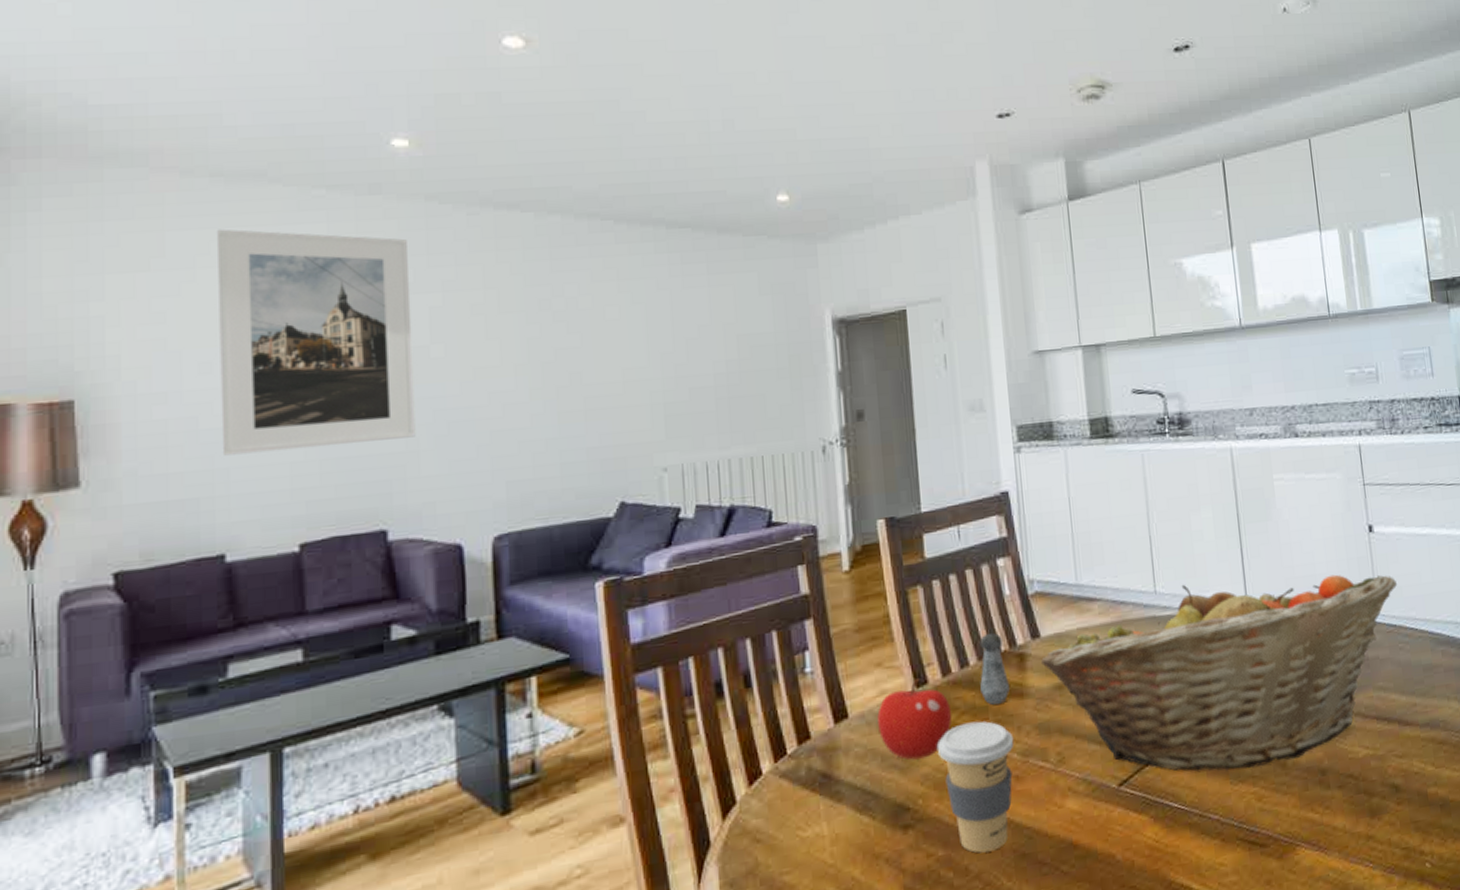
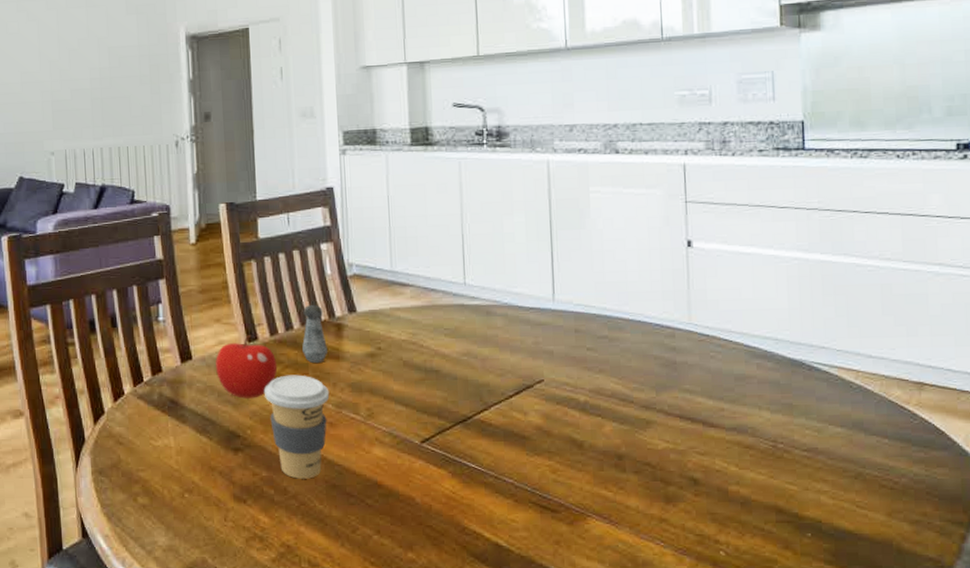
fruit basket: present [1041,574,1398,771] -> none [356,279,714,444]

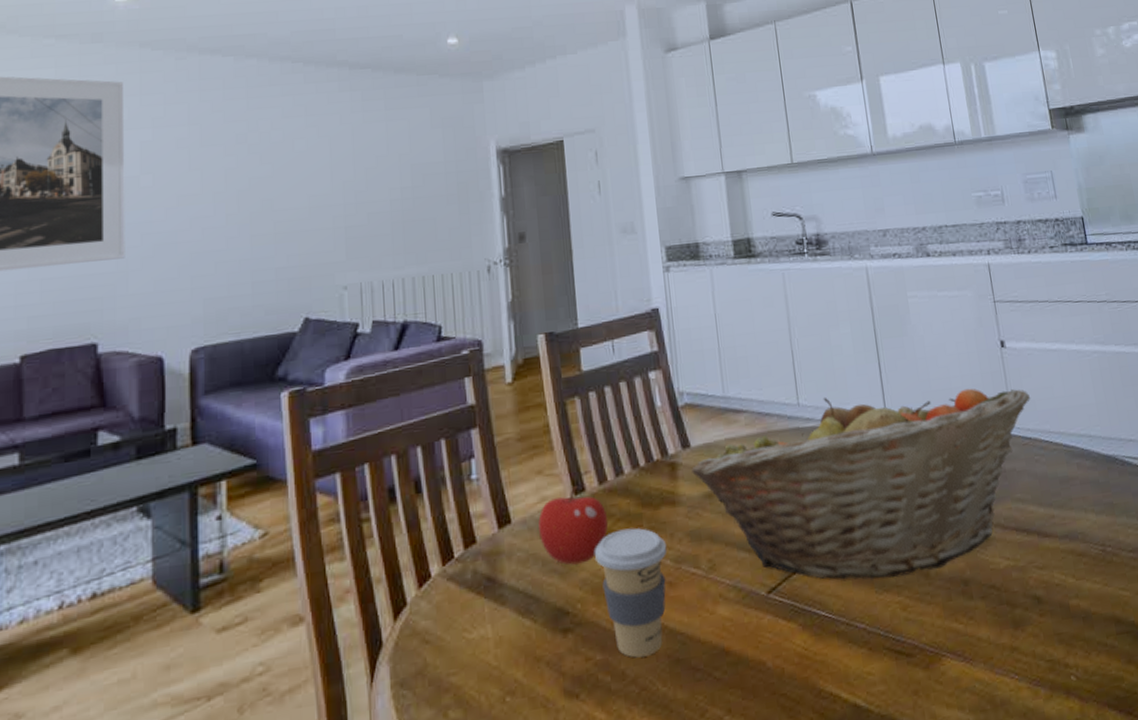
salt shaker: present [302,305,327,363] -> none [633,443,662,512]
fruit basket: none [356,279,714,444] -> present [692,388,1031,579]

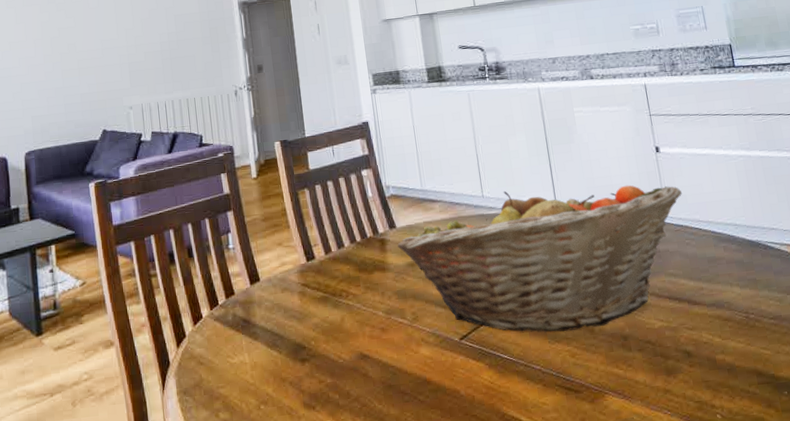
fruit: present [538,486,609,565] -> none [280,255,334,313]
coffee cup: present [595,528,667,658] -> none [324,287,380,383]

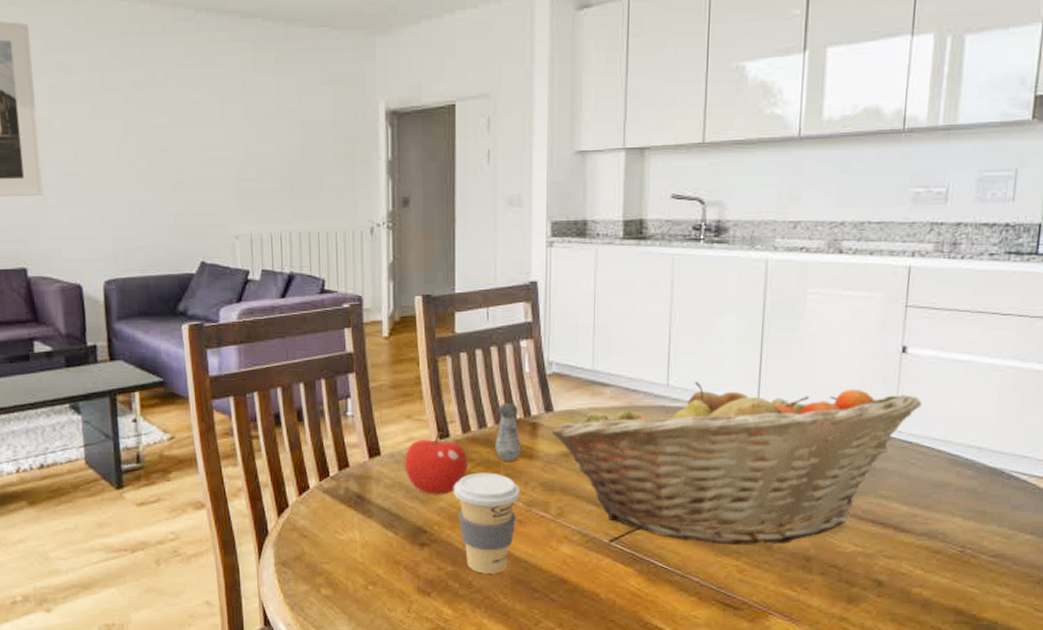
fruit: none [280,255,334,313] -> present [405,432,469,495]
coffee cup: none [324,287,380,383] -> present [454,473,520,574]
salt shaker: none [351,224,375,276] -> present [495,403,521,461]

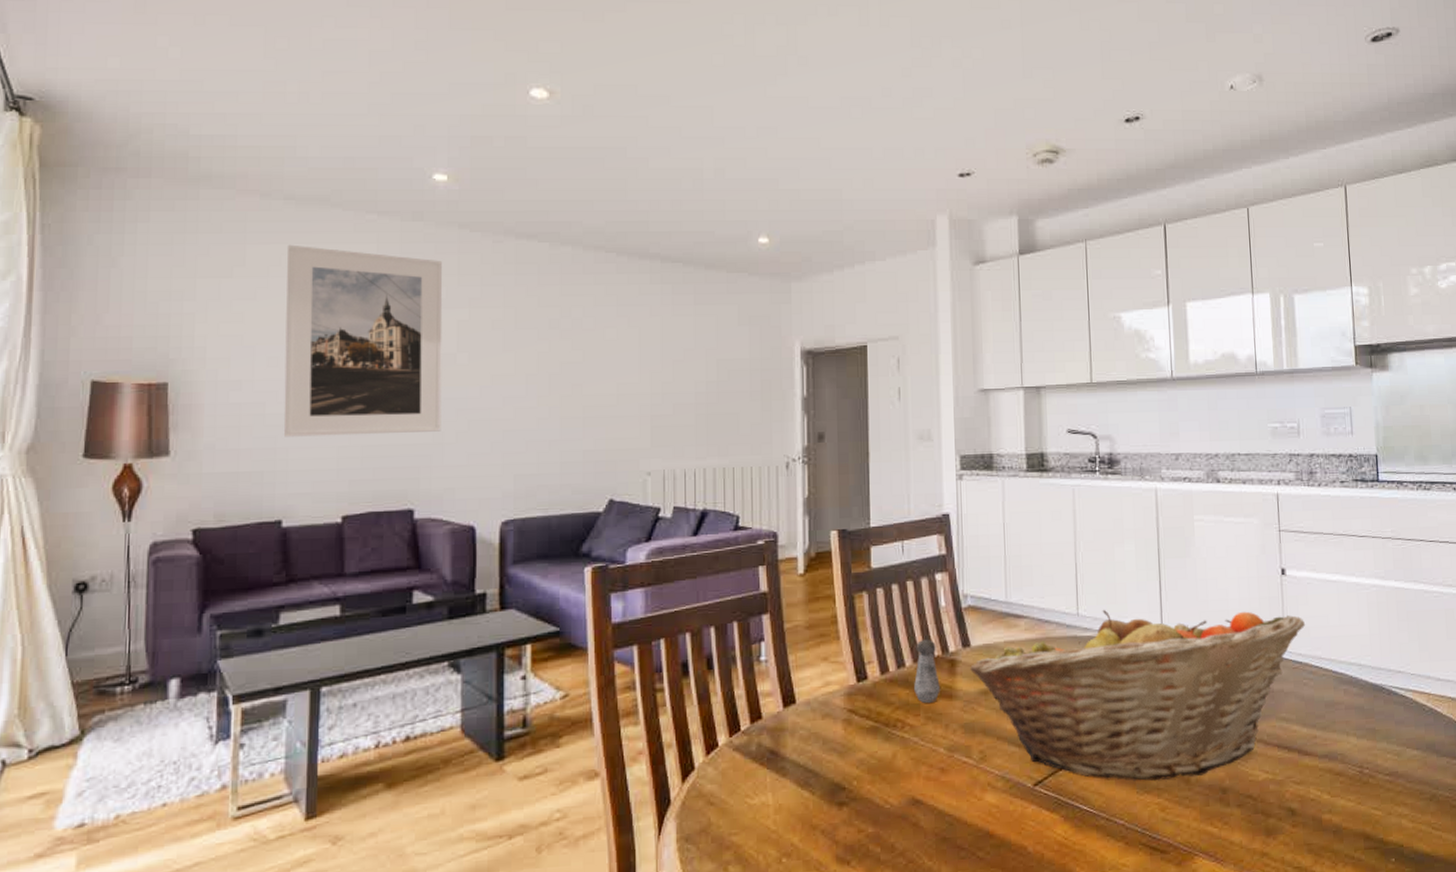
fruit: present [405,432,469,495] -> none [821,674,888,746]
coffee cup: present [454,473,520,574] -> none [873,716,942,834]

